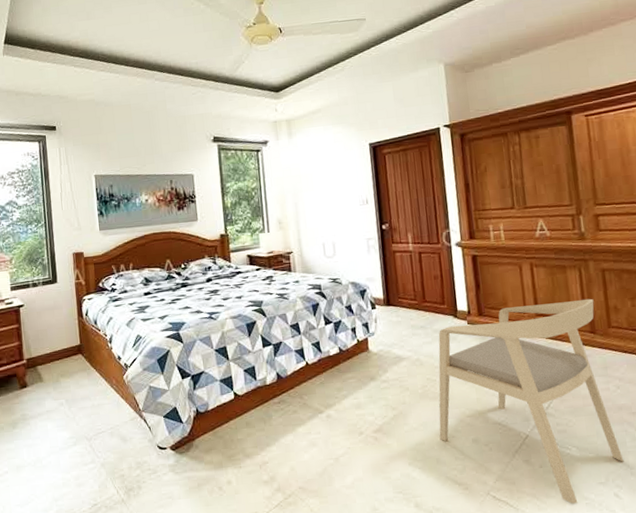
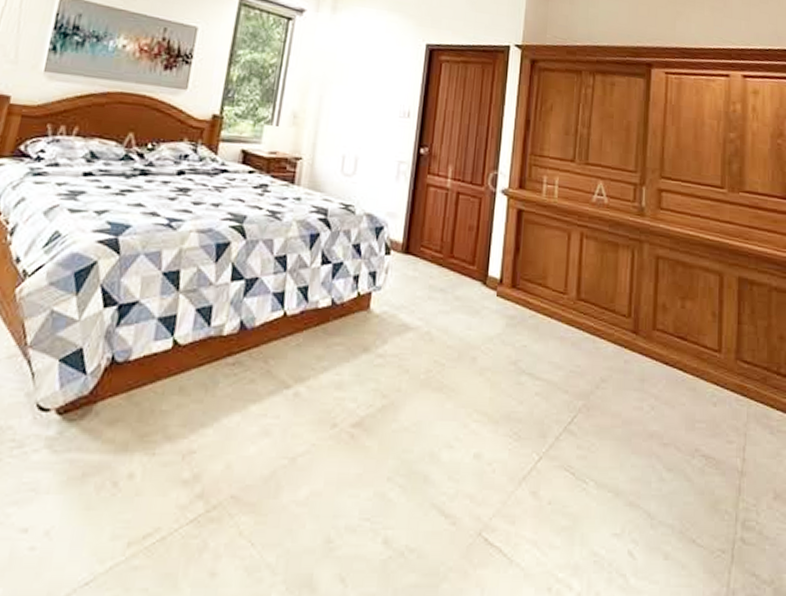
armchair: present [438,298,624,504] -> none [434,283,646,560]

